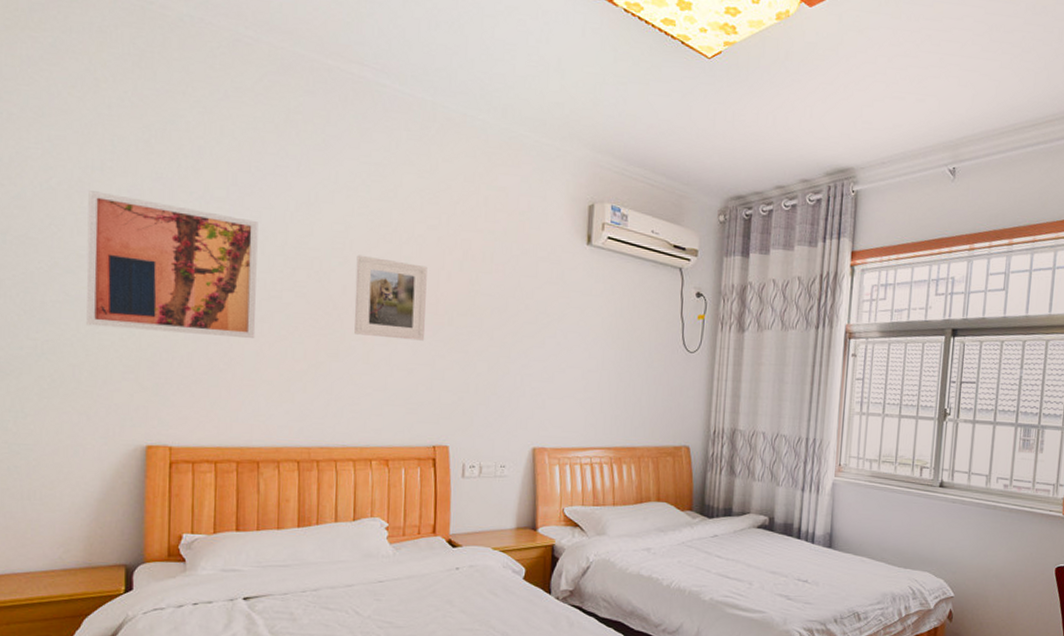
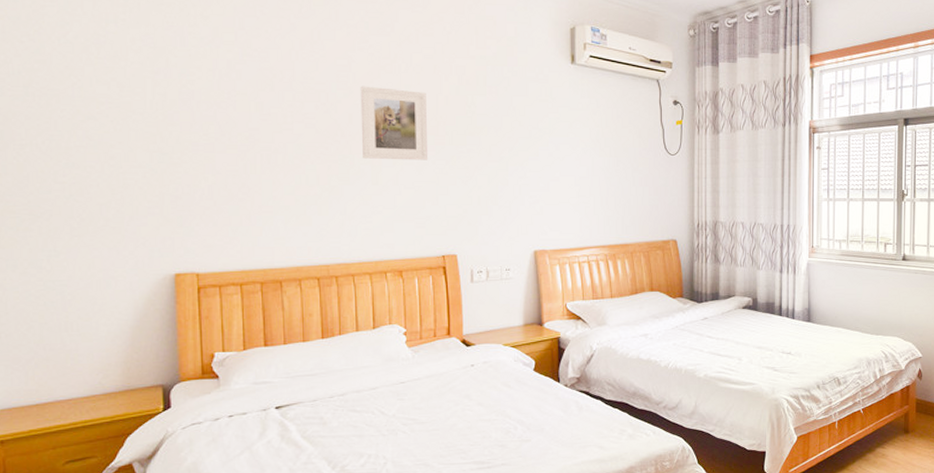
wall art: present [86,191,258,338] -> none [104,42,271,168]

